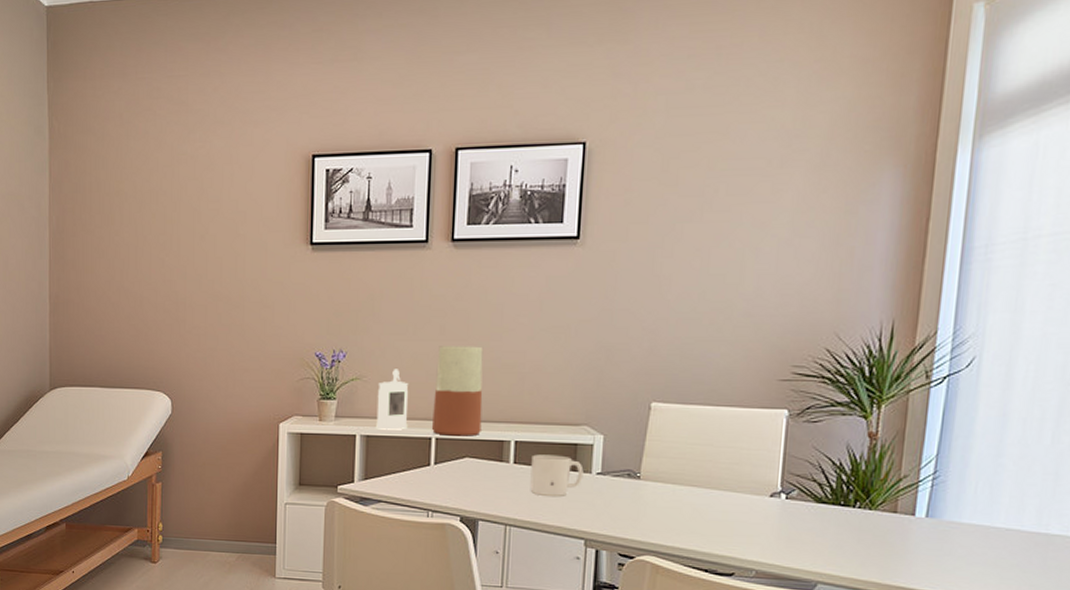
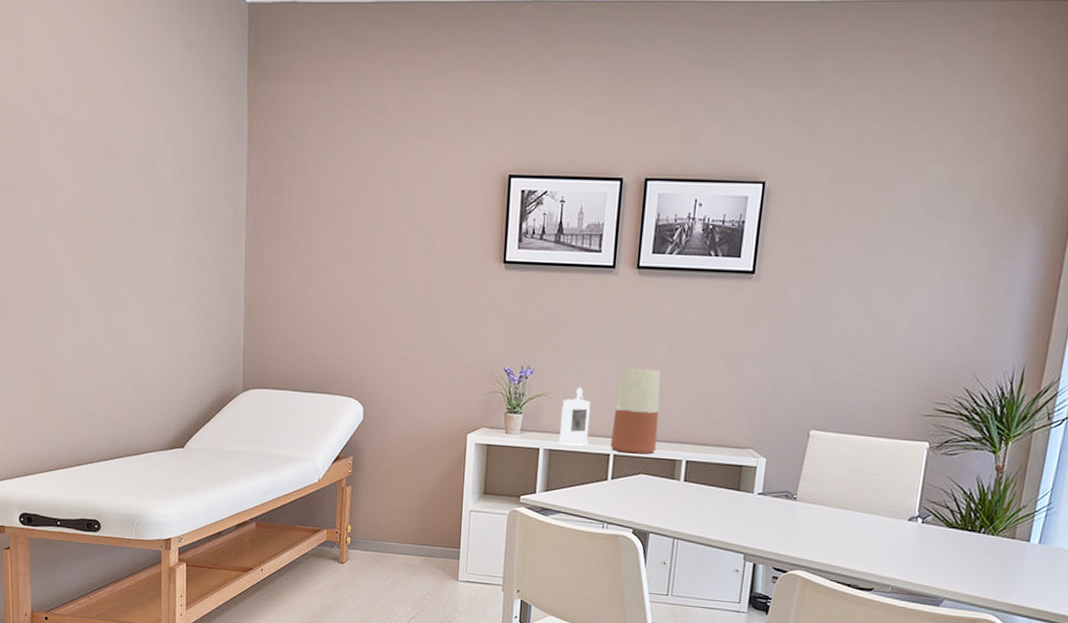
mug: present [530,454,584,497] -> none [697,474,747,514]

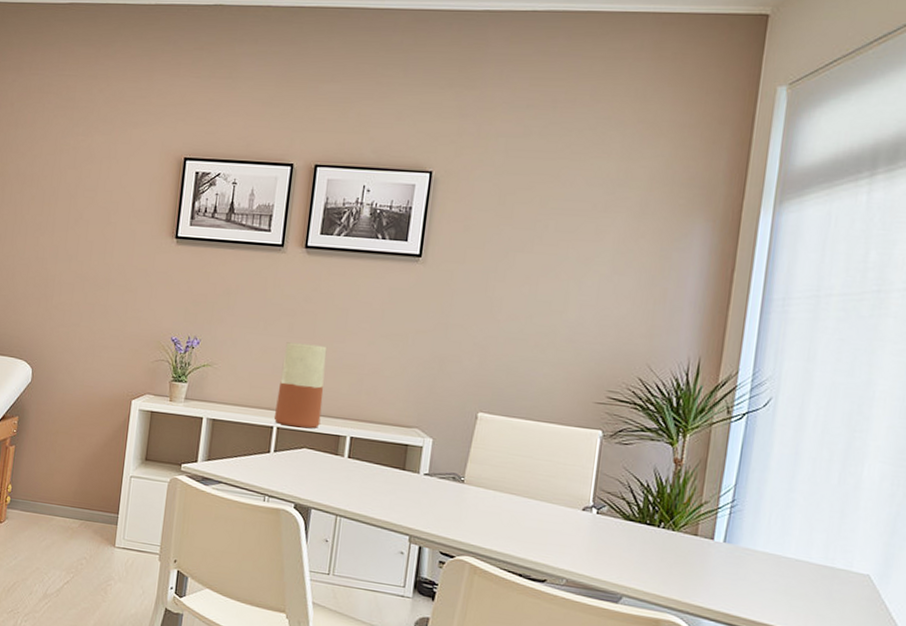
tissue box: present [559,387,590,445] -> none [222,359,255,416]

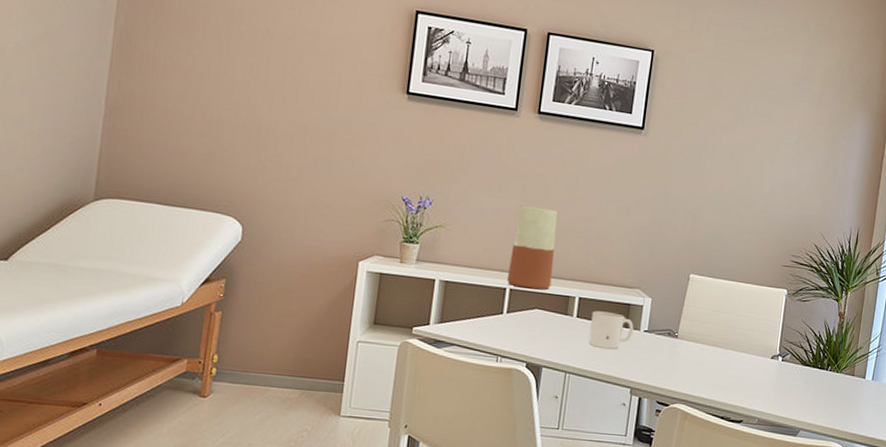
mug: none [361,451,413,493] -> present [588,310,634,350]

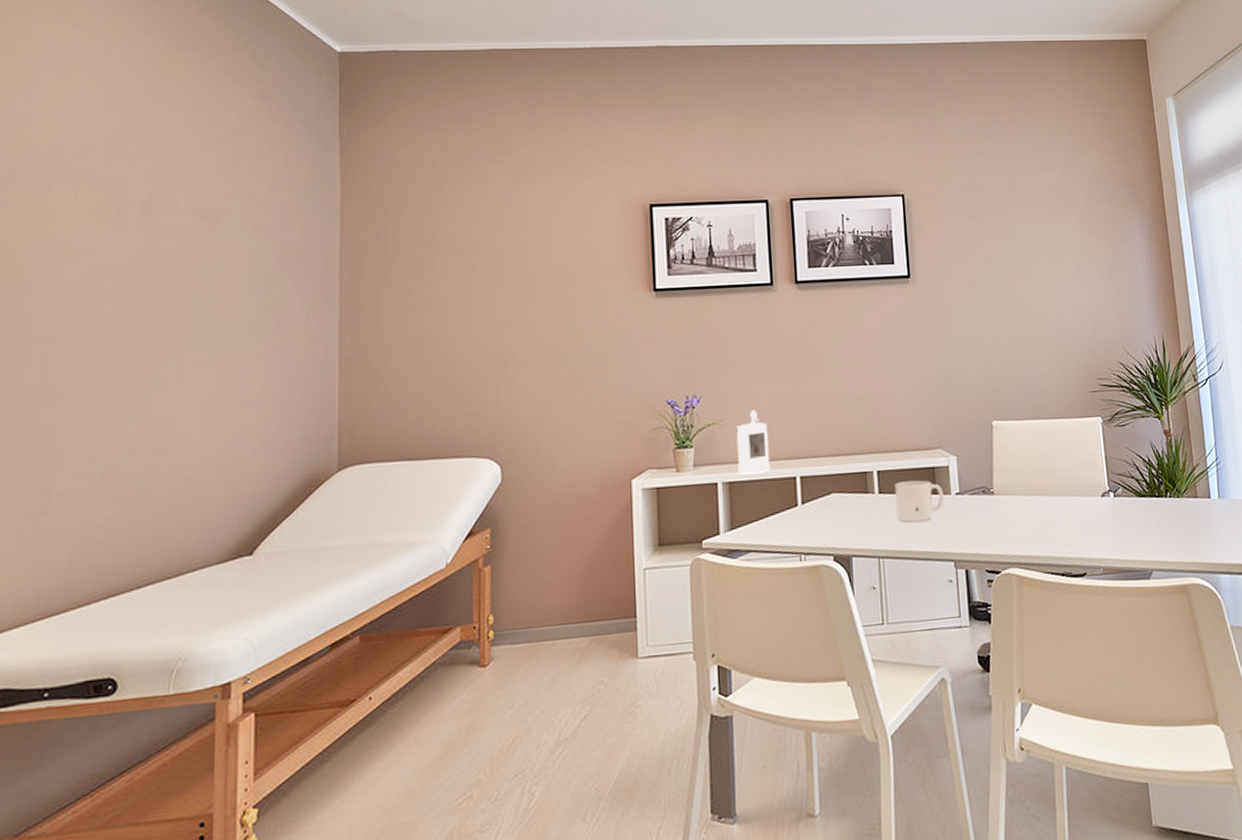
tissue box: none [455,221,489,278] -> present [736,410,771,474]
vase: present [506,205,559,290] -> none [793,381,844,474]

